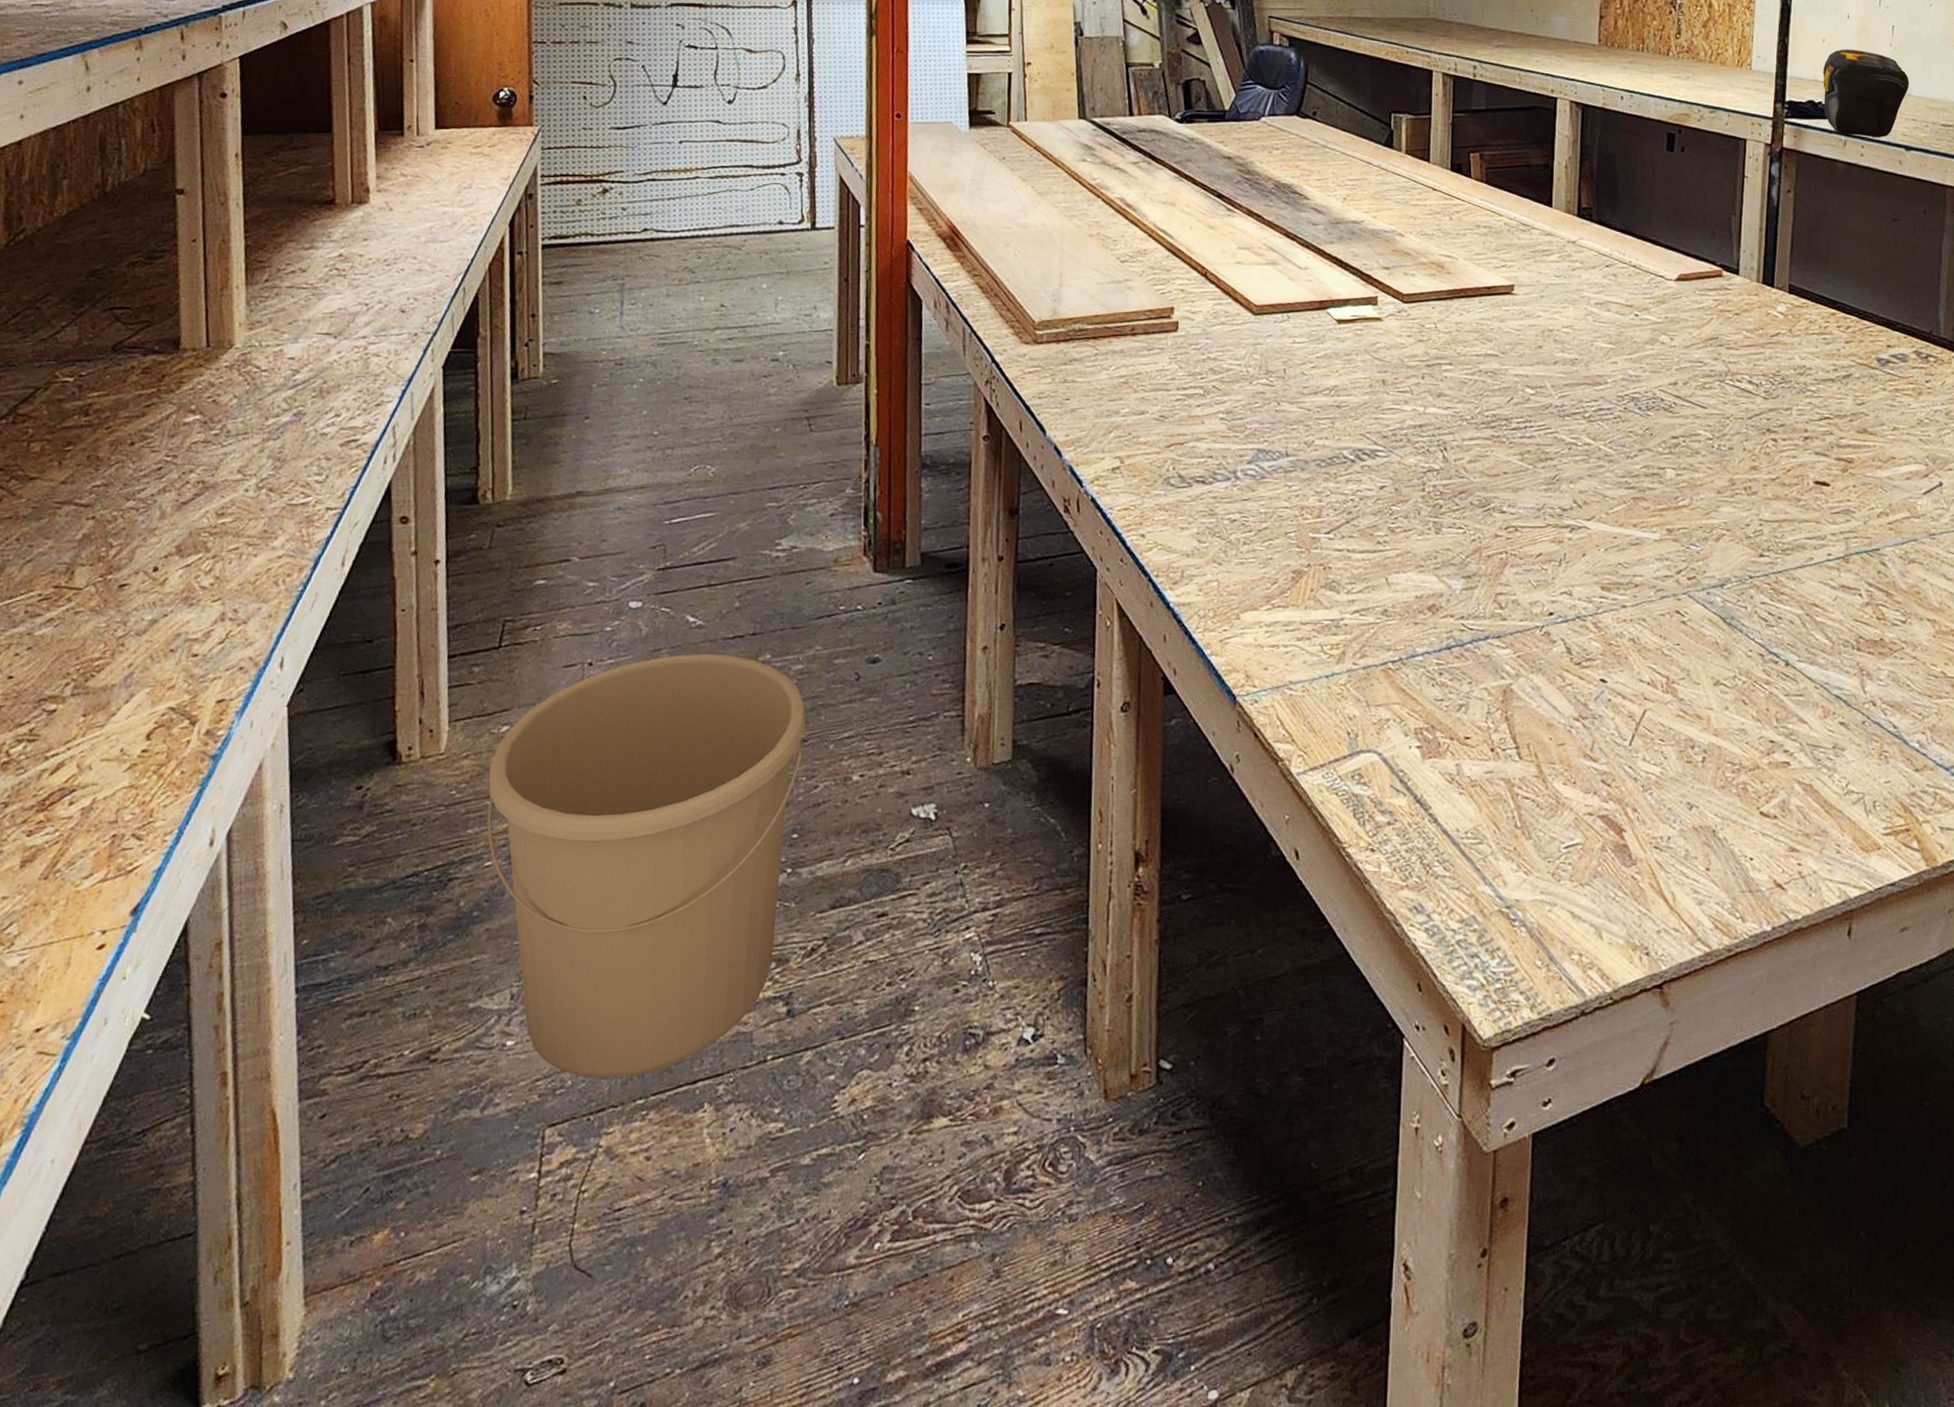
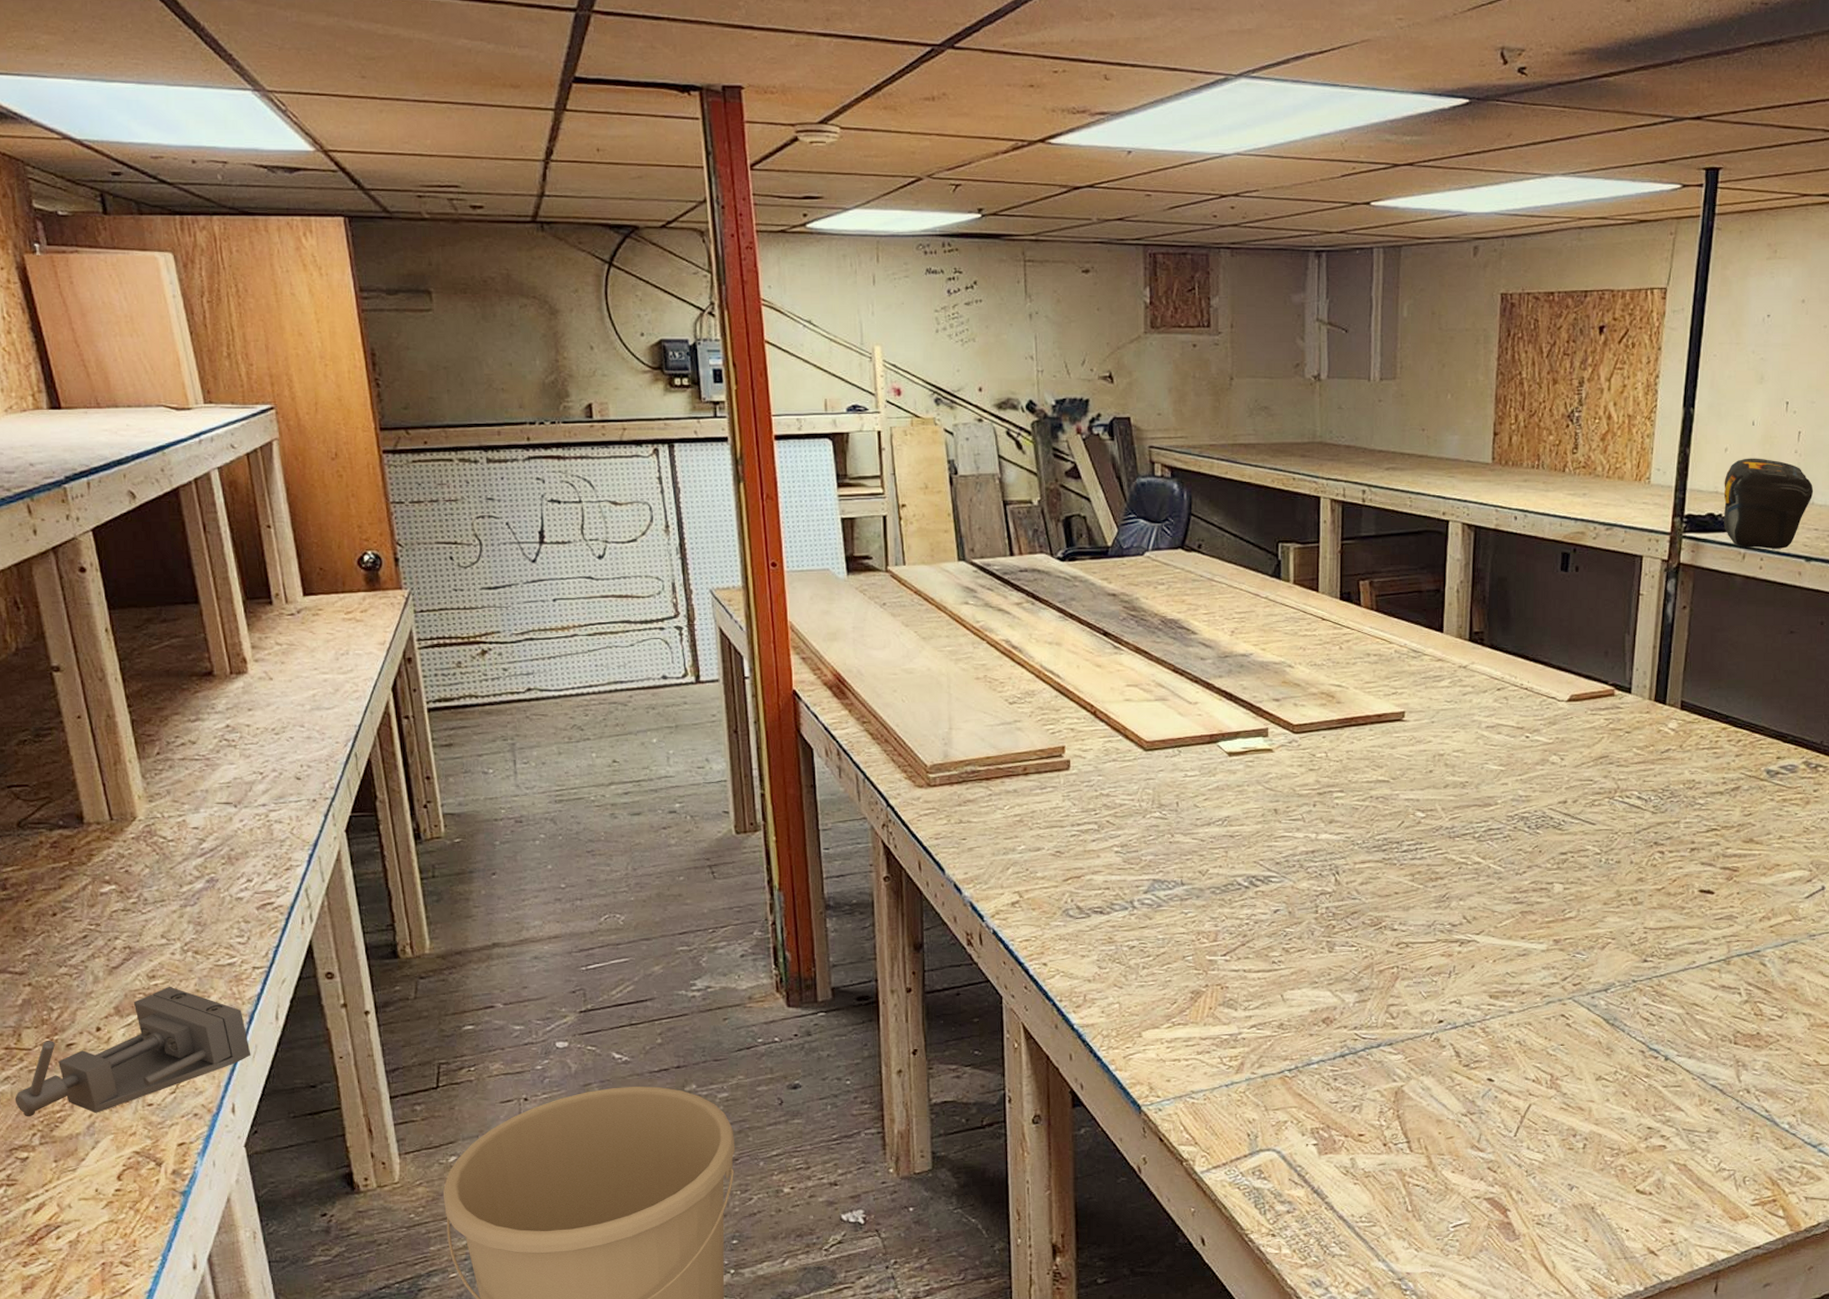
bench vise: none [54,525,310,665] -> present [14,986,251,1117]

